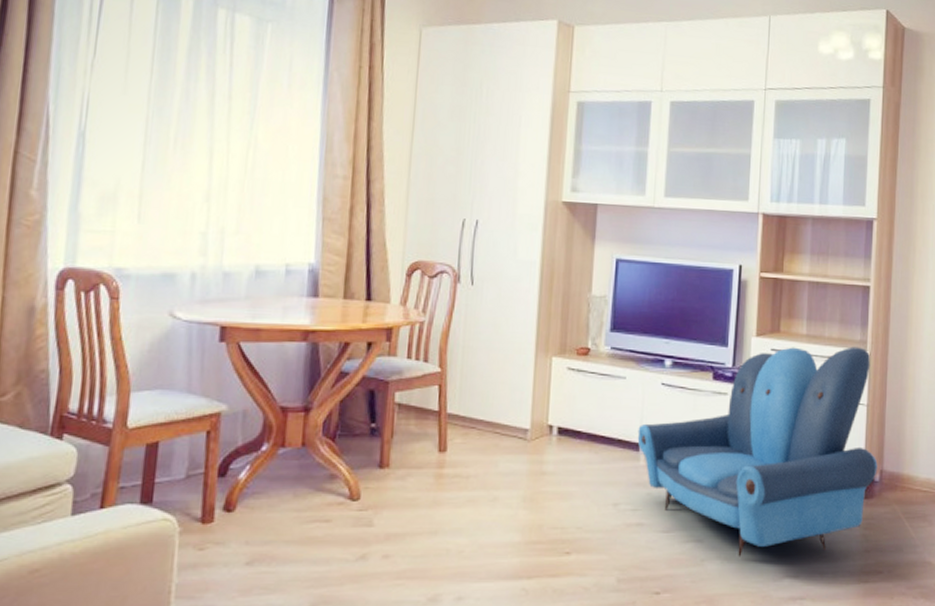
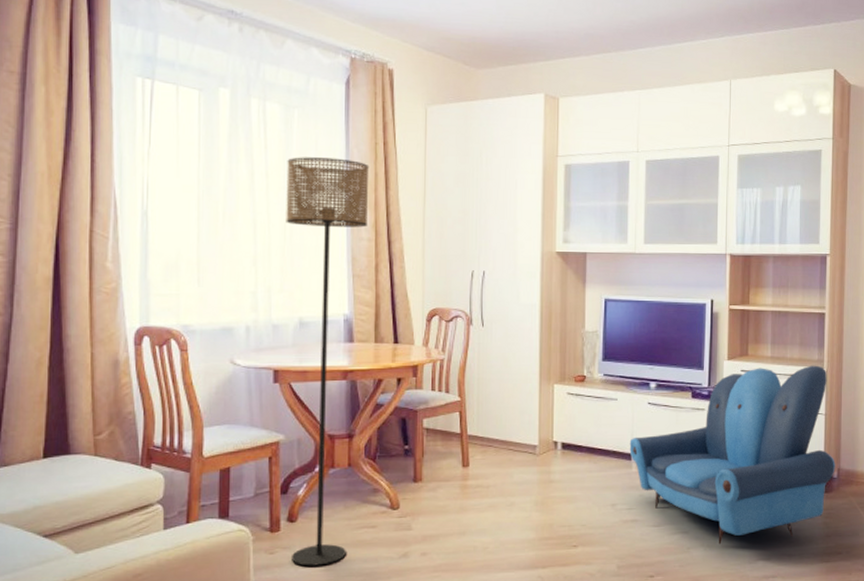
floor lamp: none [225,77,351,567] -> present [286,157,370,567]

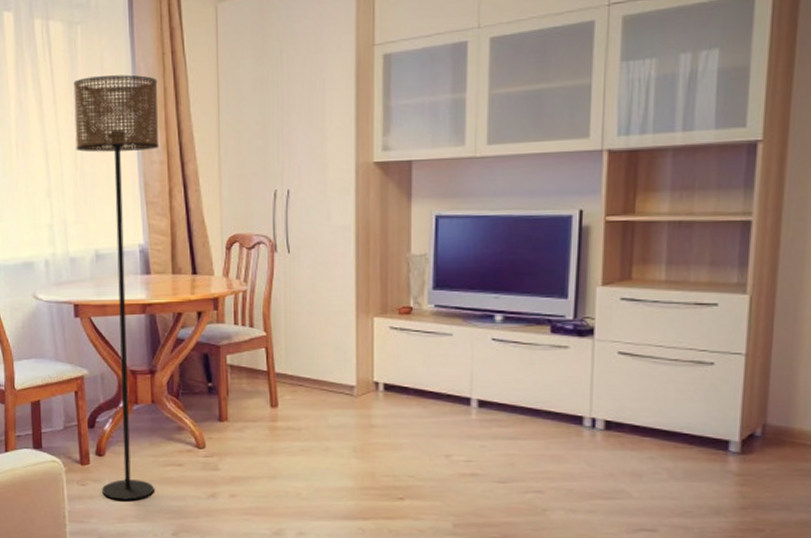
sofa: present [629,365,835,545] -> none [468,290,759,509]

